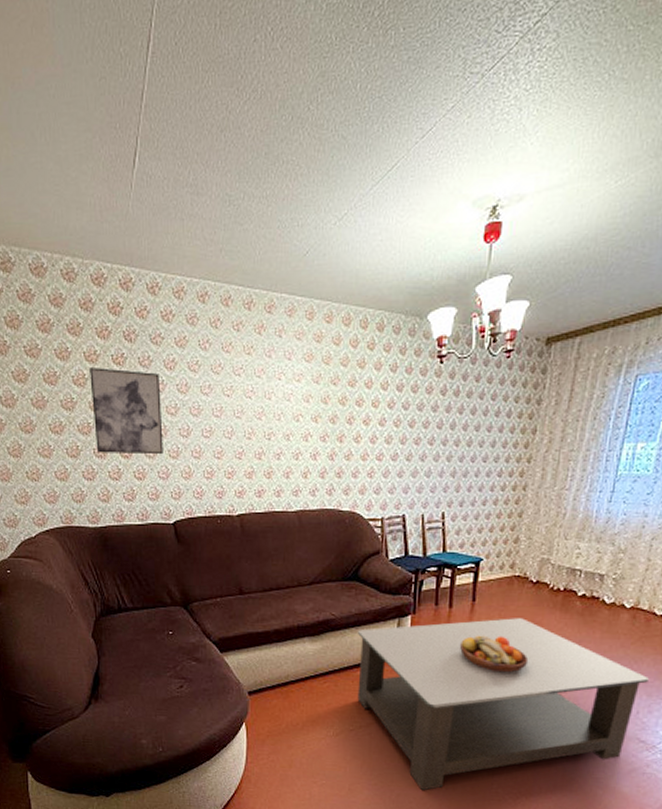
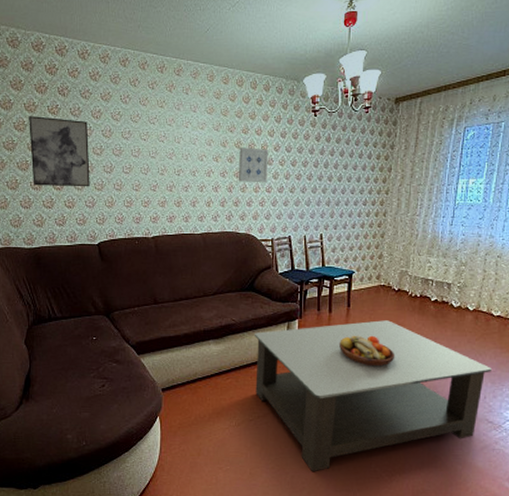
wall art: none [343,404,381,449] -> present [239,147,269,183]

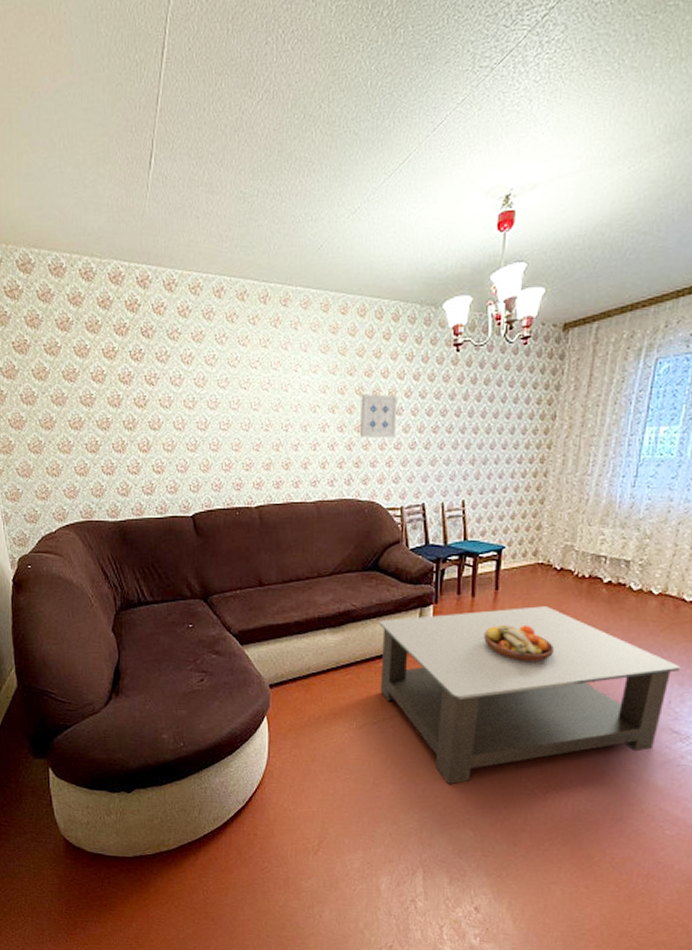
wall art: present [29,116,90,187] -> none [108,364,182,449]

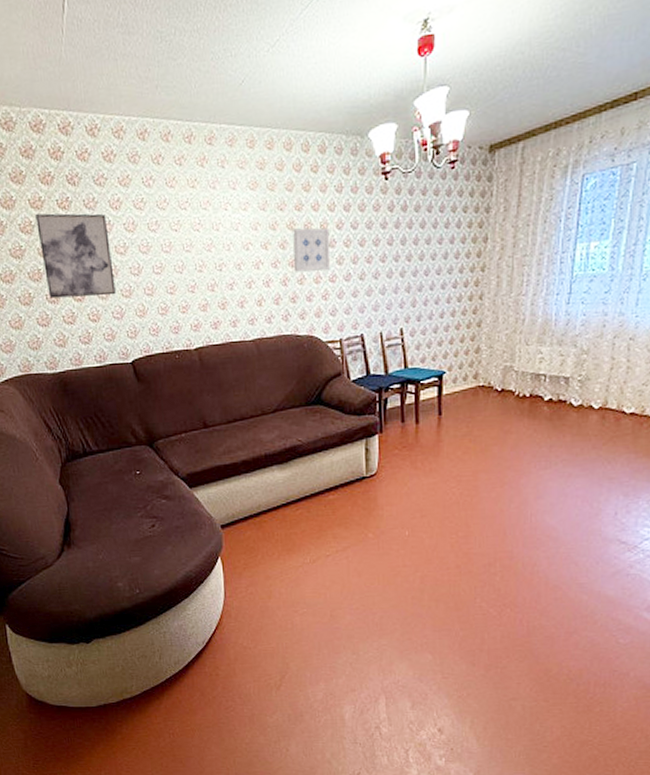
wall art: none [108,364,182,449] -> present [35,213,116,299]
coffee table: present [380,606,680,785] -> none [326,428,624,611]
fruit bowl: present [484,624,555,663] -> none [430,447,501,485]

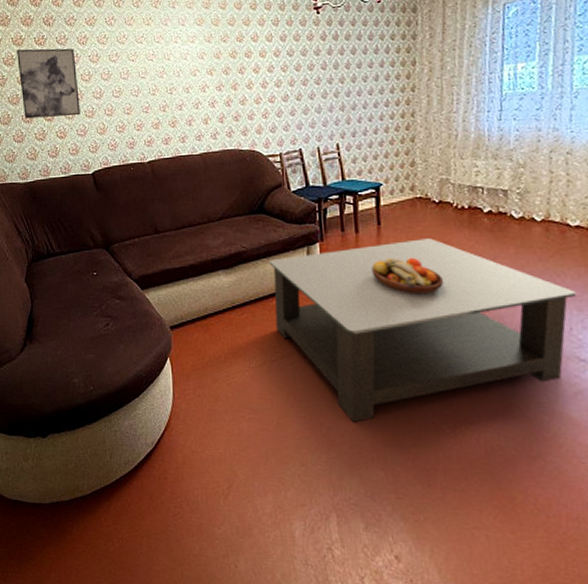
wall art: present [293,227,331,272] -> none [235,55,269,94]
coffee table: none [326,428,624,611] -> present [269,238,576,423]
fruit bowl: none [430,447,501,485] -> present [372,257,444,294]

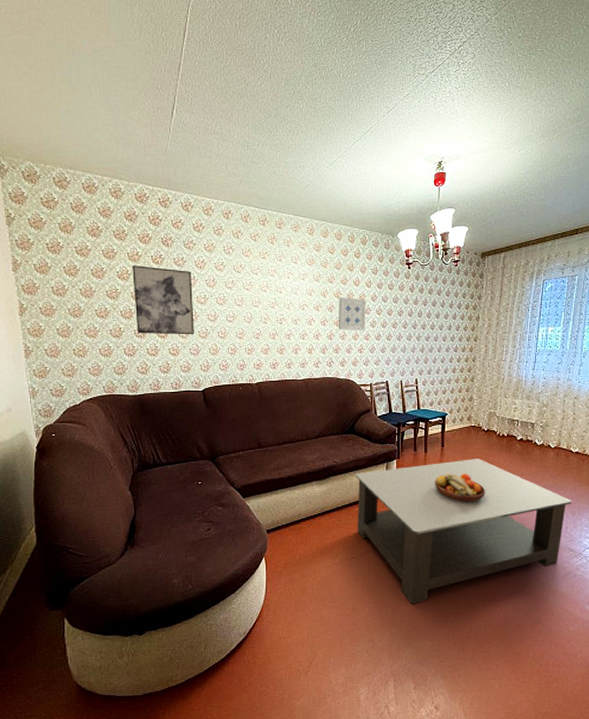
wall art: none [235,55,269,94] -> present [339,297,366,331]

